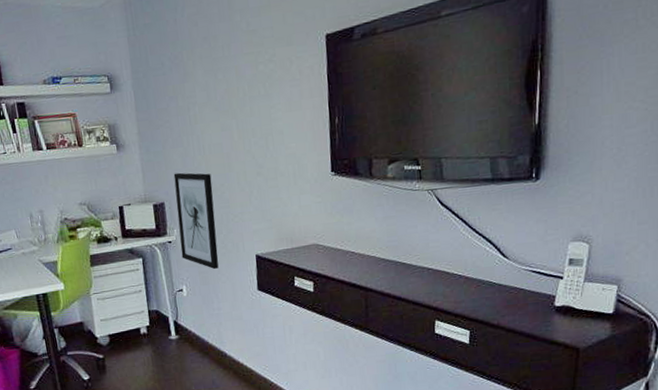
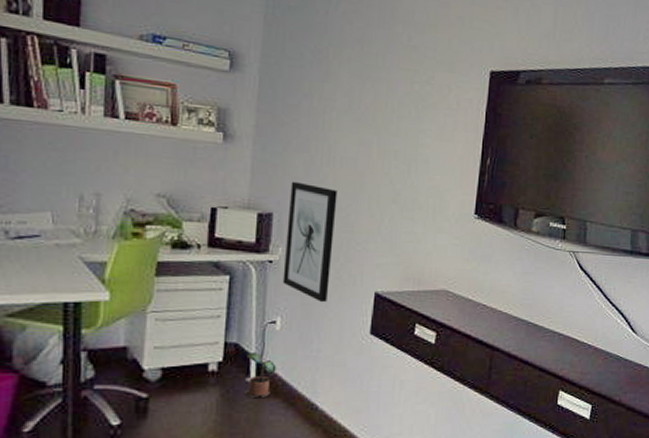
potted plant: none [166,316,190,352] -> present [243,353,277,399]

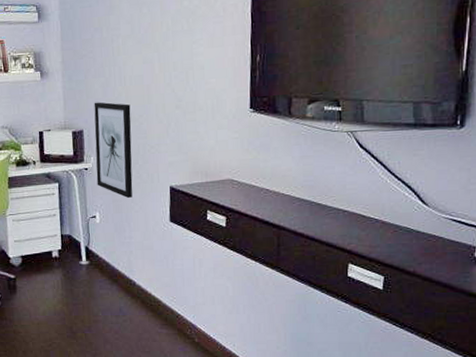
potted plant: present [243,353,277,399] -> none [78,242,101,277]

